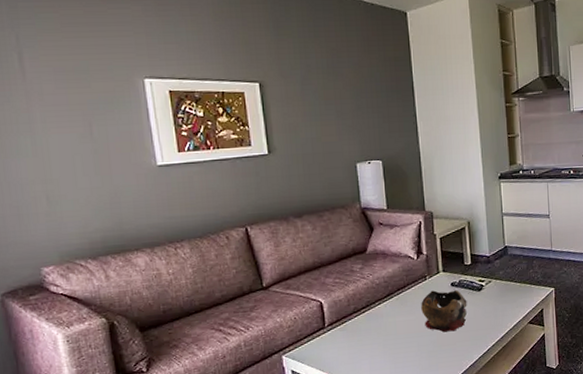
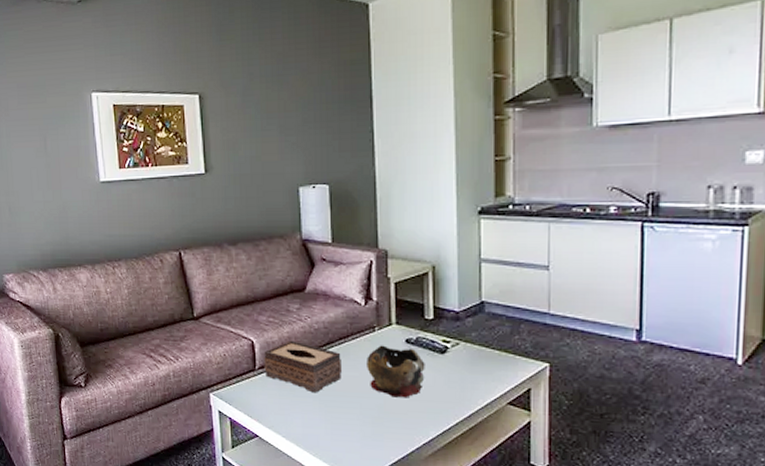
tissue box: none [332,296,402,340] -> present [264,340,343,393]

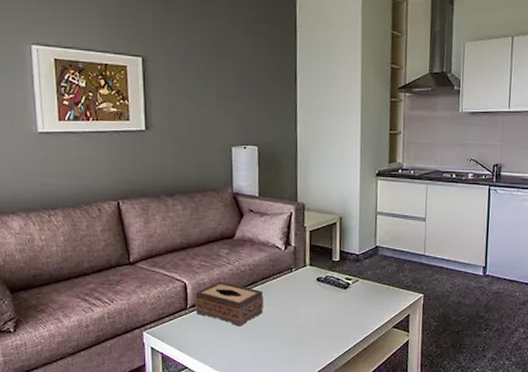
decorative bowl: present [367,345,425,398] -> none [284,283,332,327]

